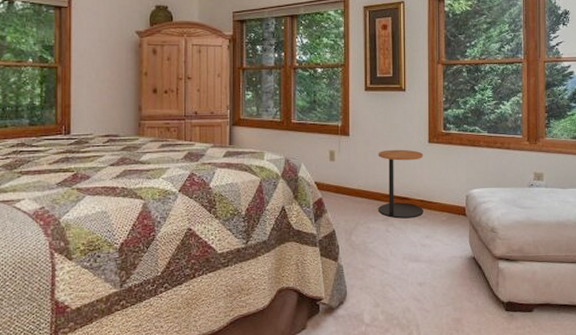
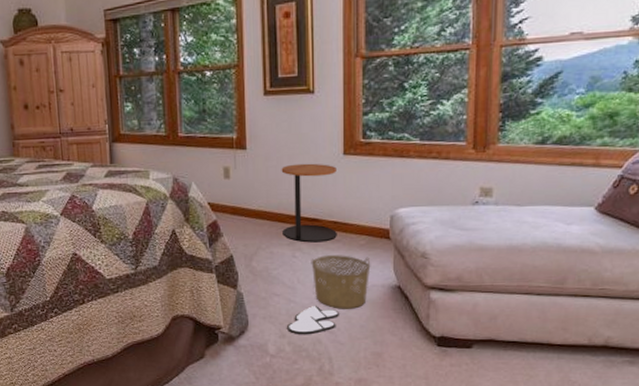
slippers: none [381,275,425,303] -> present [287,305,339,334]
basket: none [402,229,451,279] -> present [311,255,371,309]

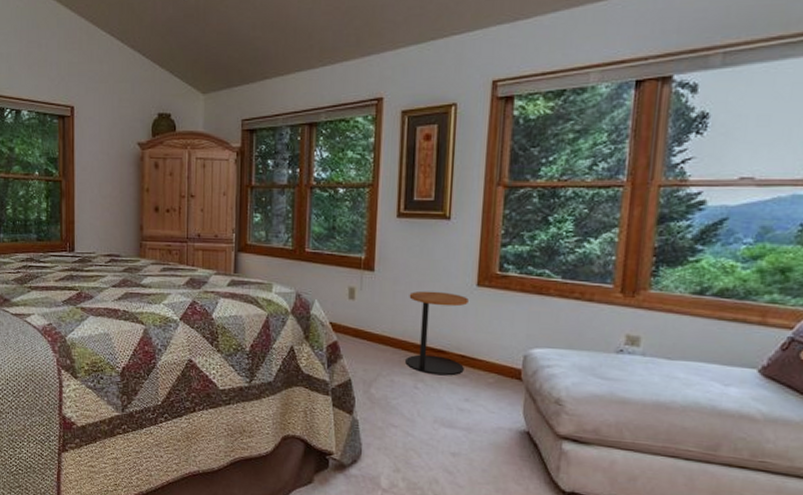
slippers: present [287,305,339,334] -> none [403,441,460,472]
basket: present [311,255,371,309] -> none [433,390,499,451]

